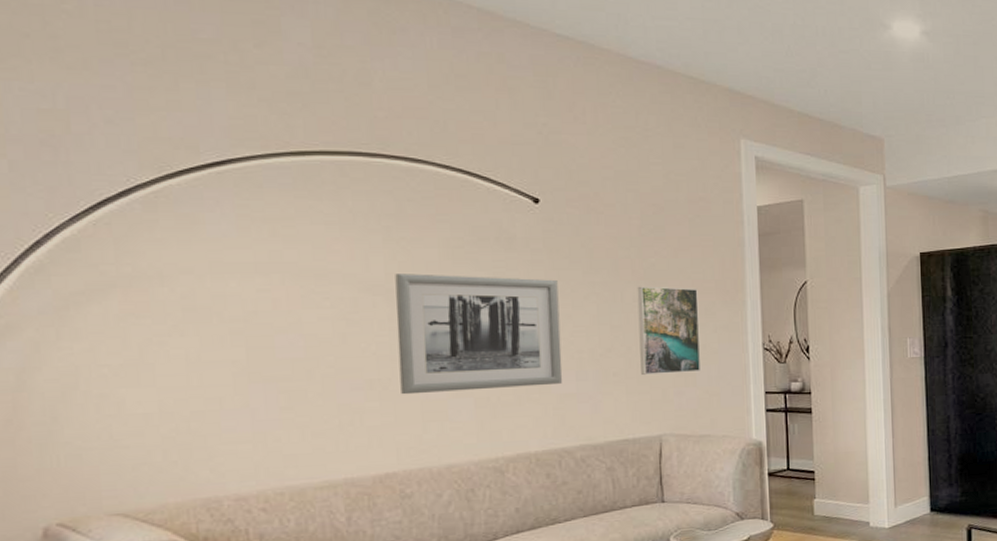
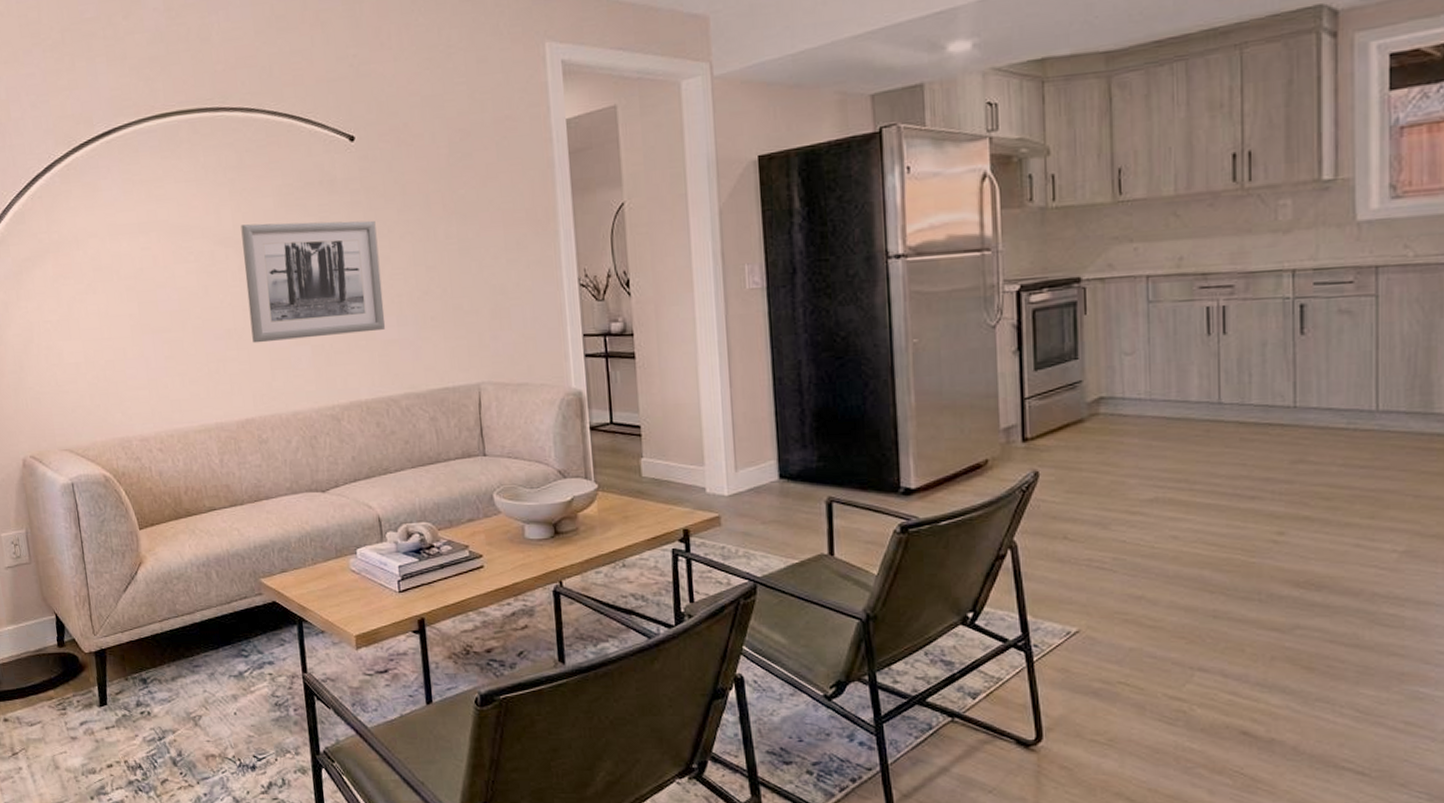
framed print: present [637,286,702,375] -> none [448,219,516,318]

